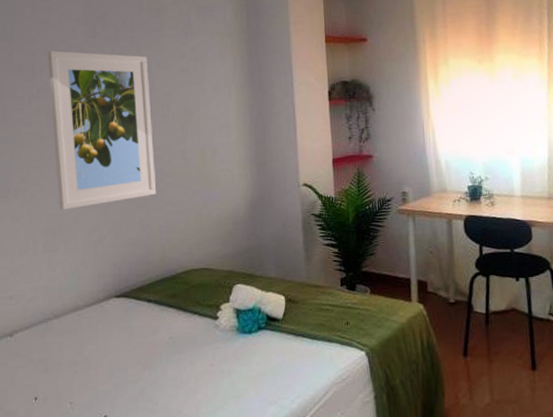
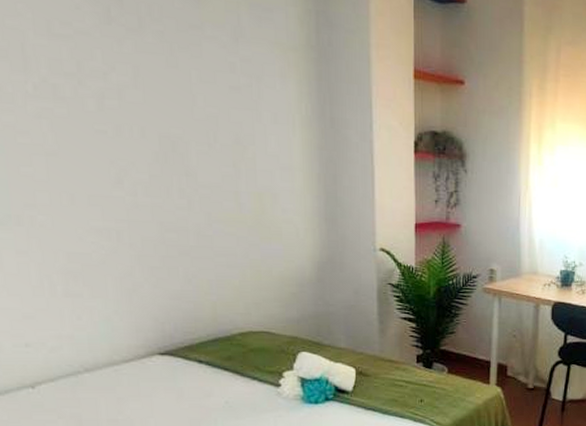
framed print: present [47,50,157,210] -> none [42,33,204,249]

